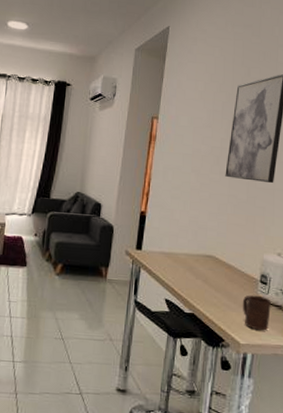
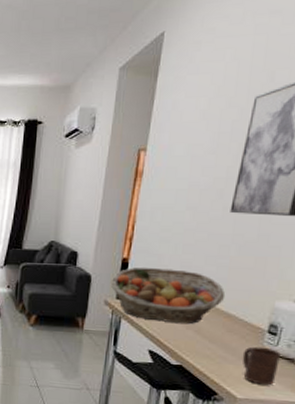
fruit basket: none [131,220,226,274] -> present [111,267,226,324]

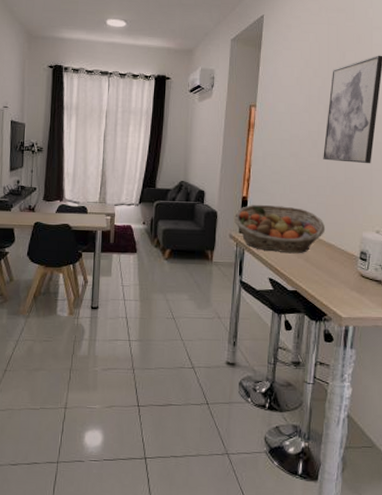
cup: present [242,346,281,386] -> none [343,271,371,305]

